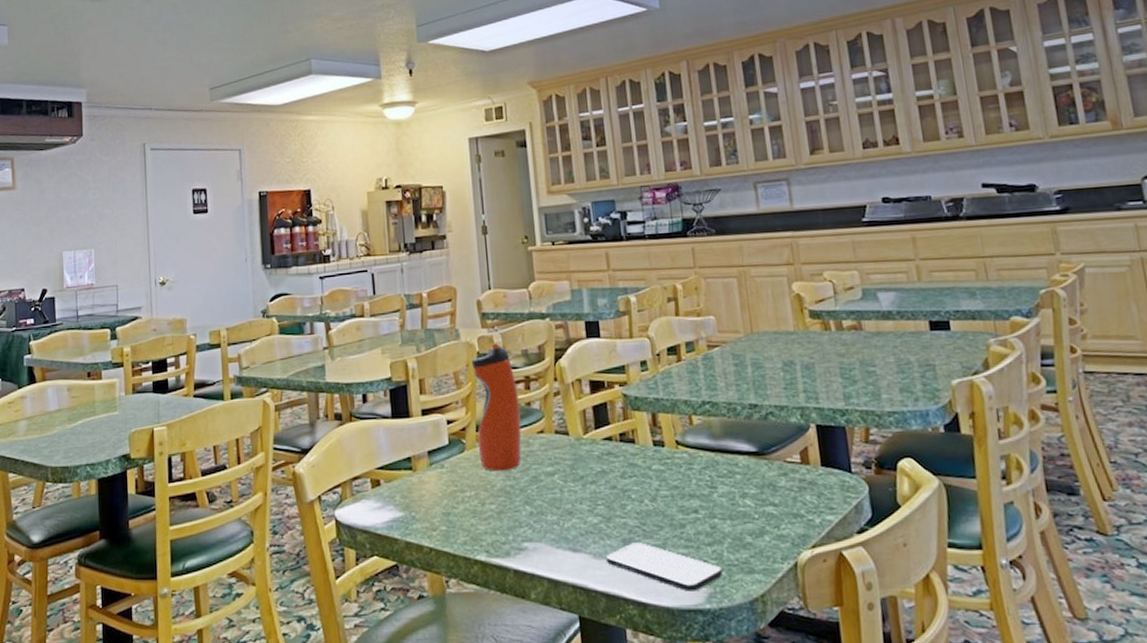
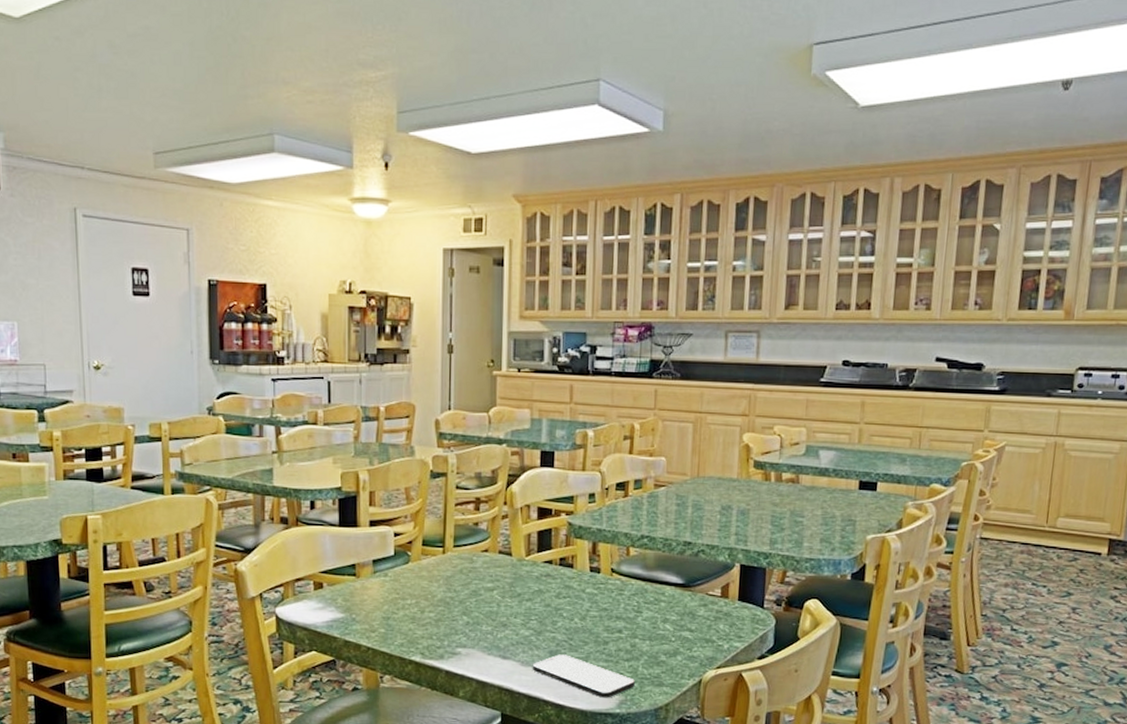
water bottle: present [471,342,522,472] -> none [423,462,467,584]

